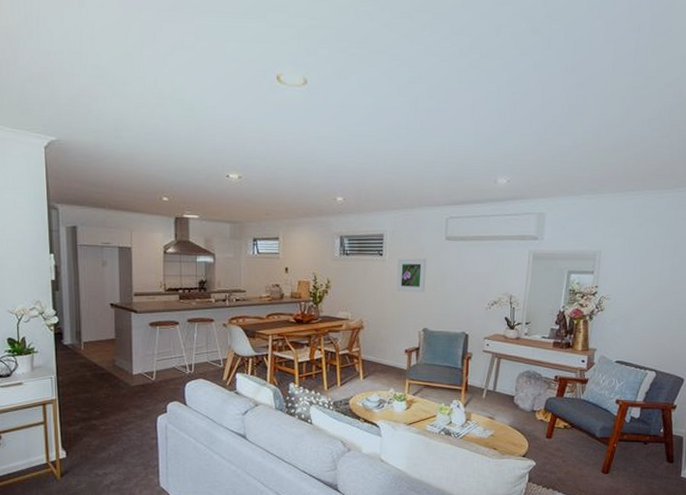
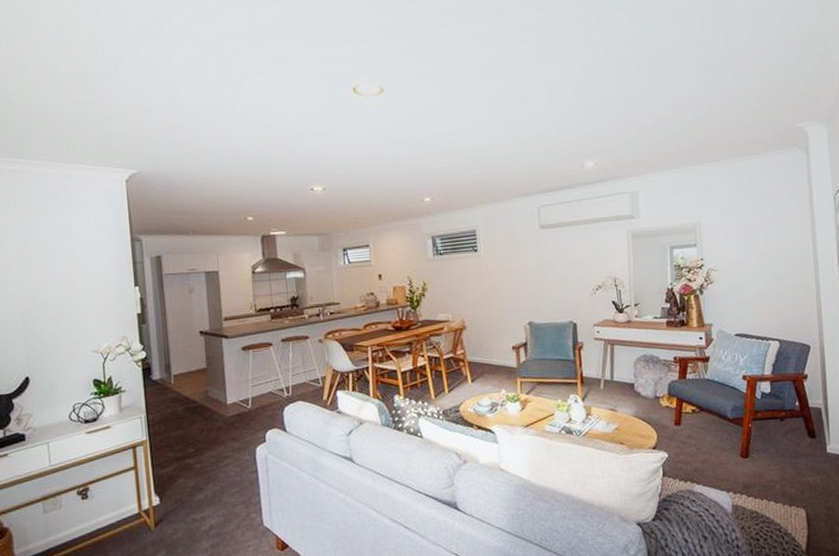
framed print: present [397,258,427,292] -> none [494,249,526,287]

